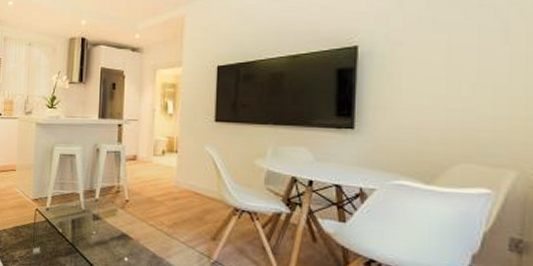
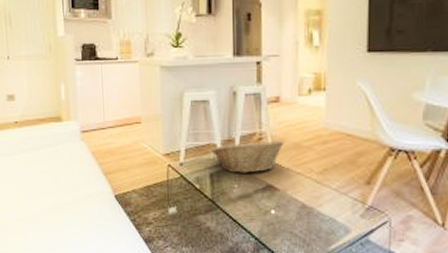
fruit basket: none [74,191,139,222] -> present [211,140,285,173]

